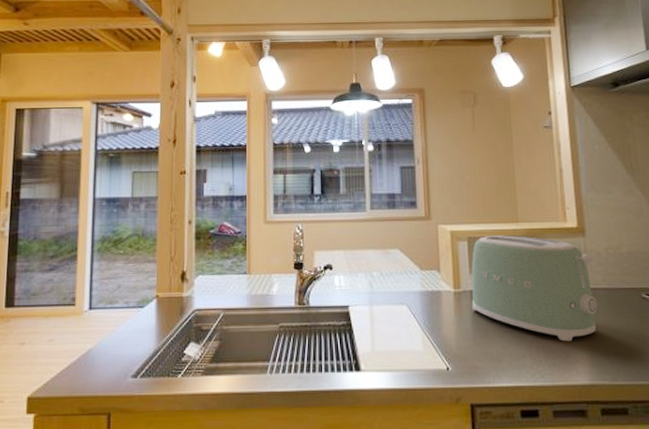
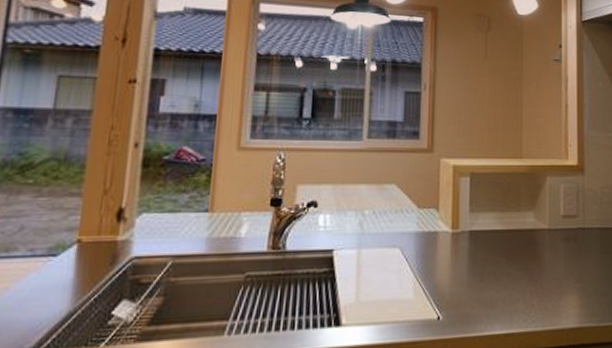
toaster: present [471,235,598,342] -> none [469,172,590,284]

